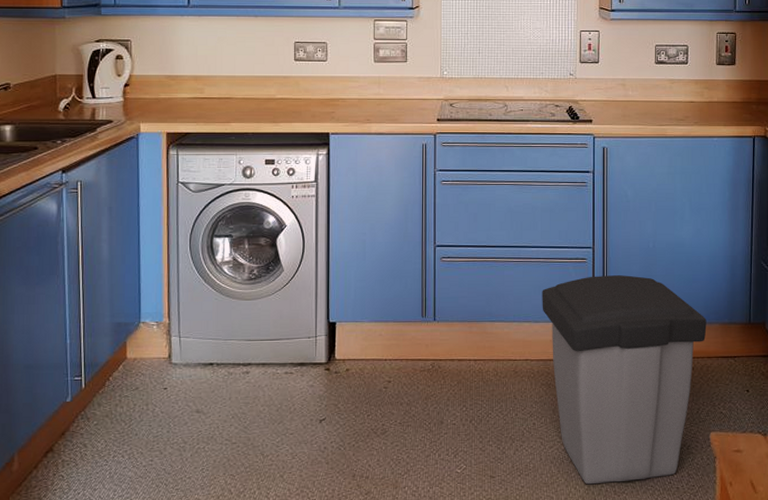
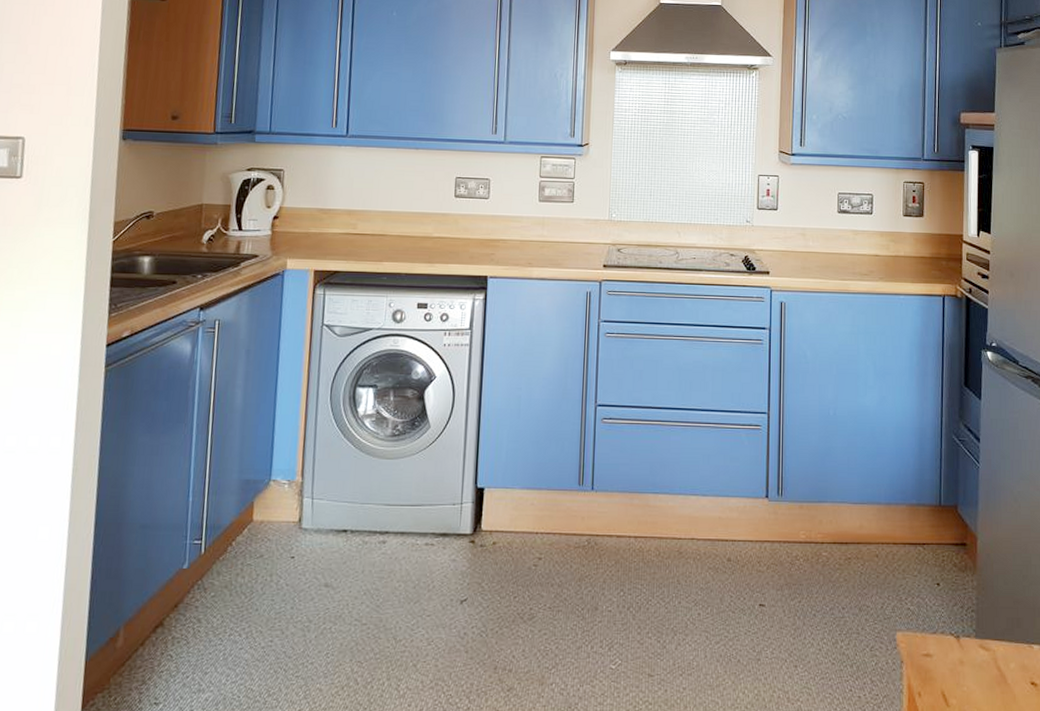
trash can: present [542,275,707,485] -> none [711,445,892,689]

